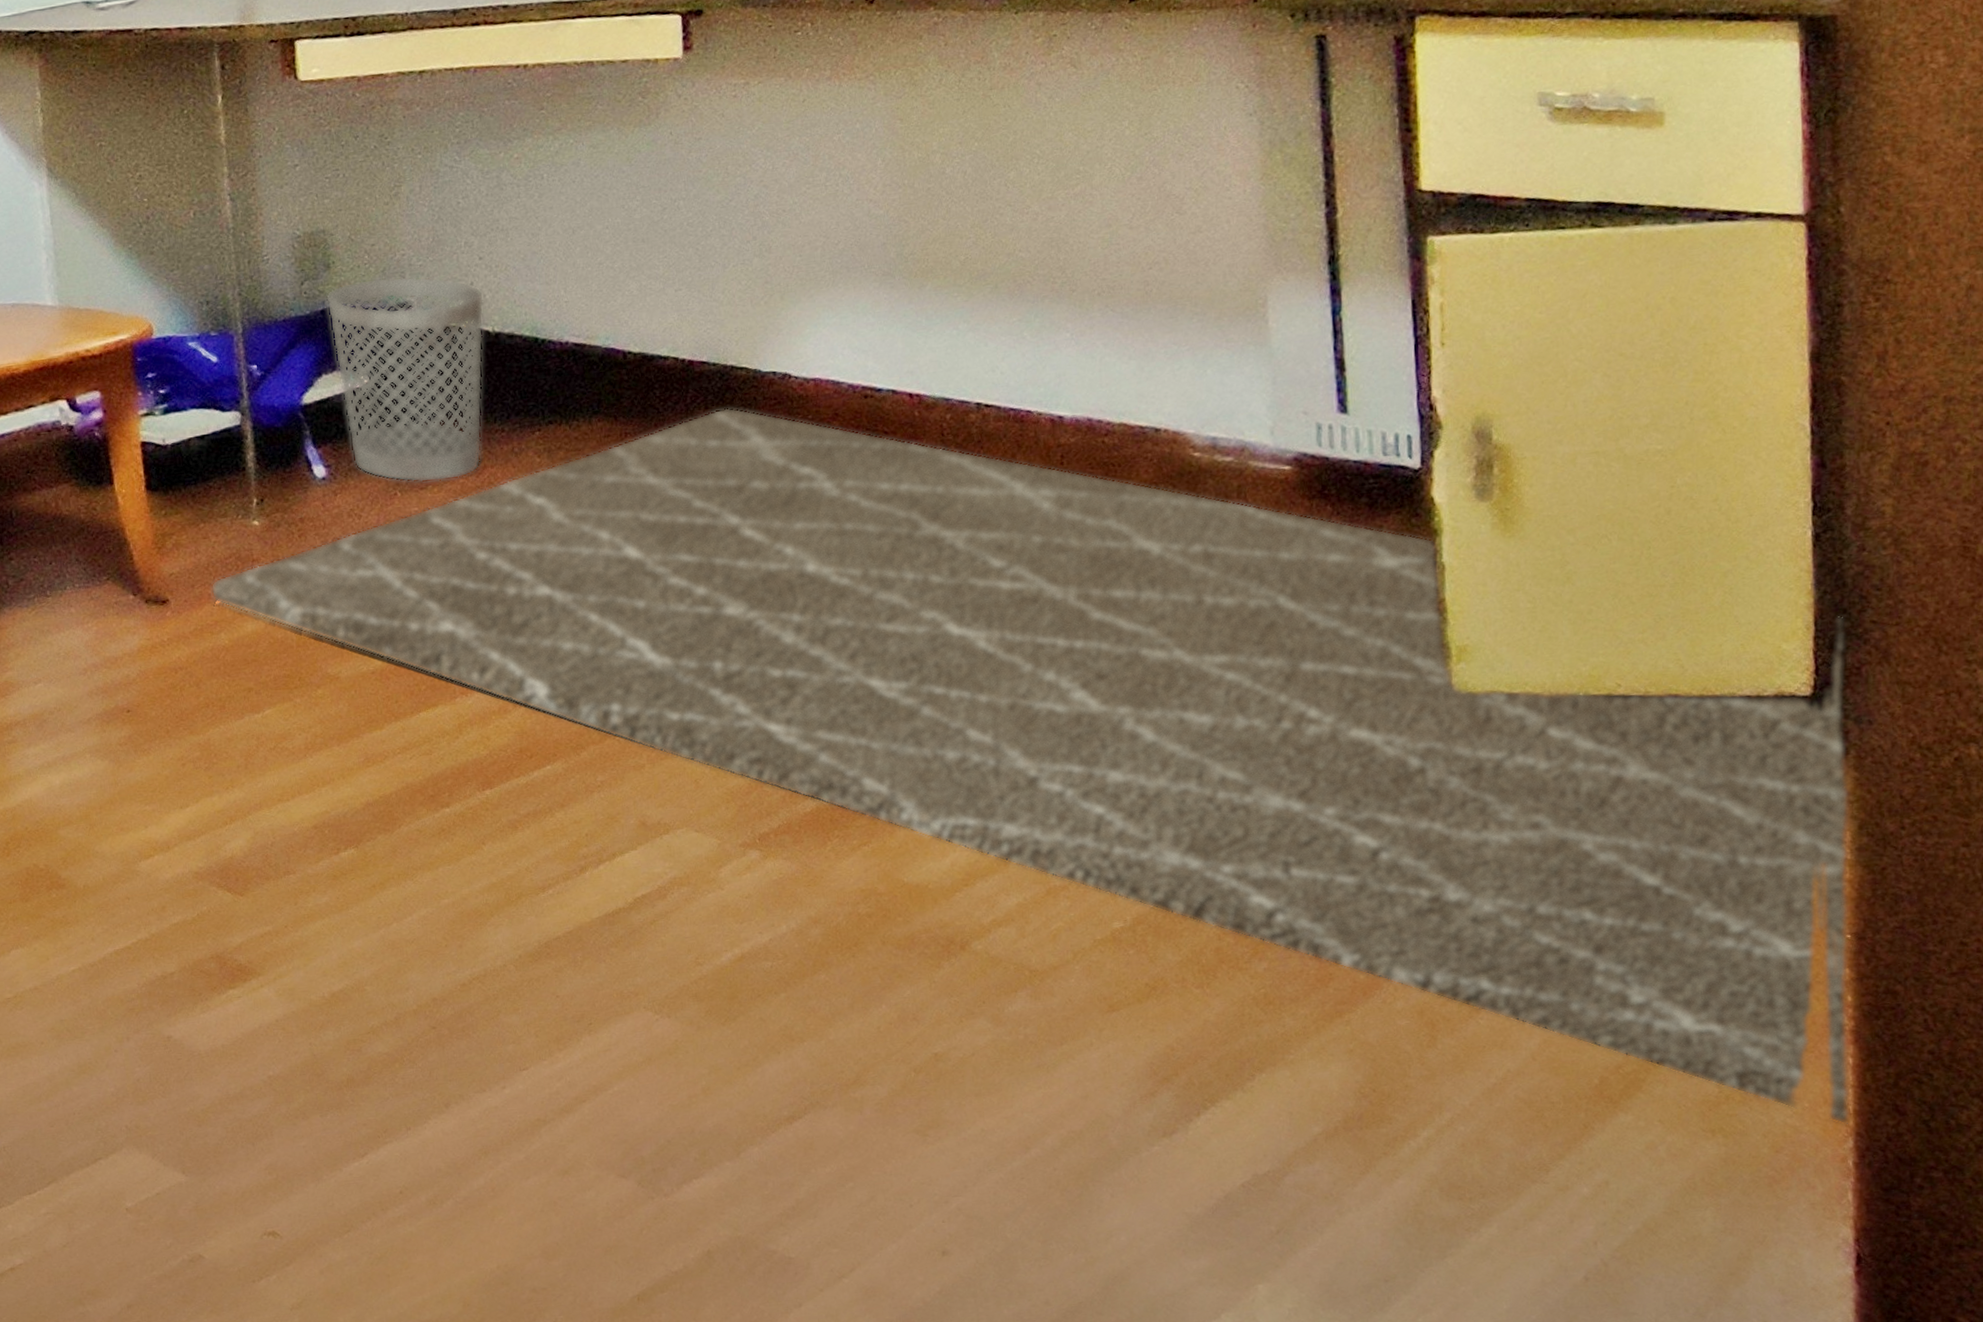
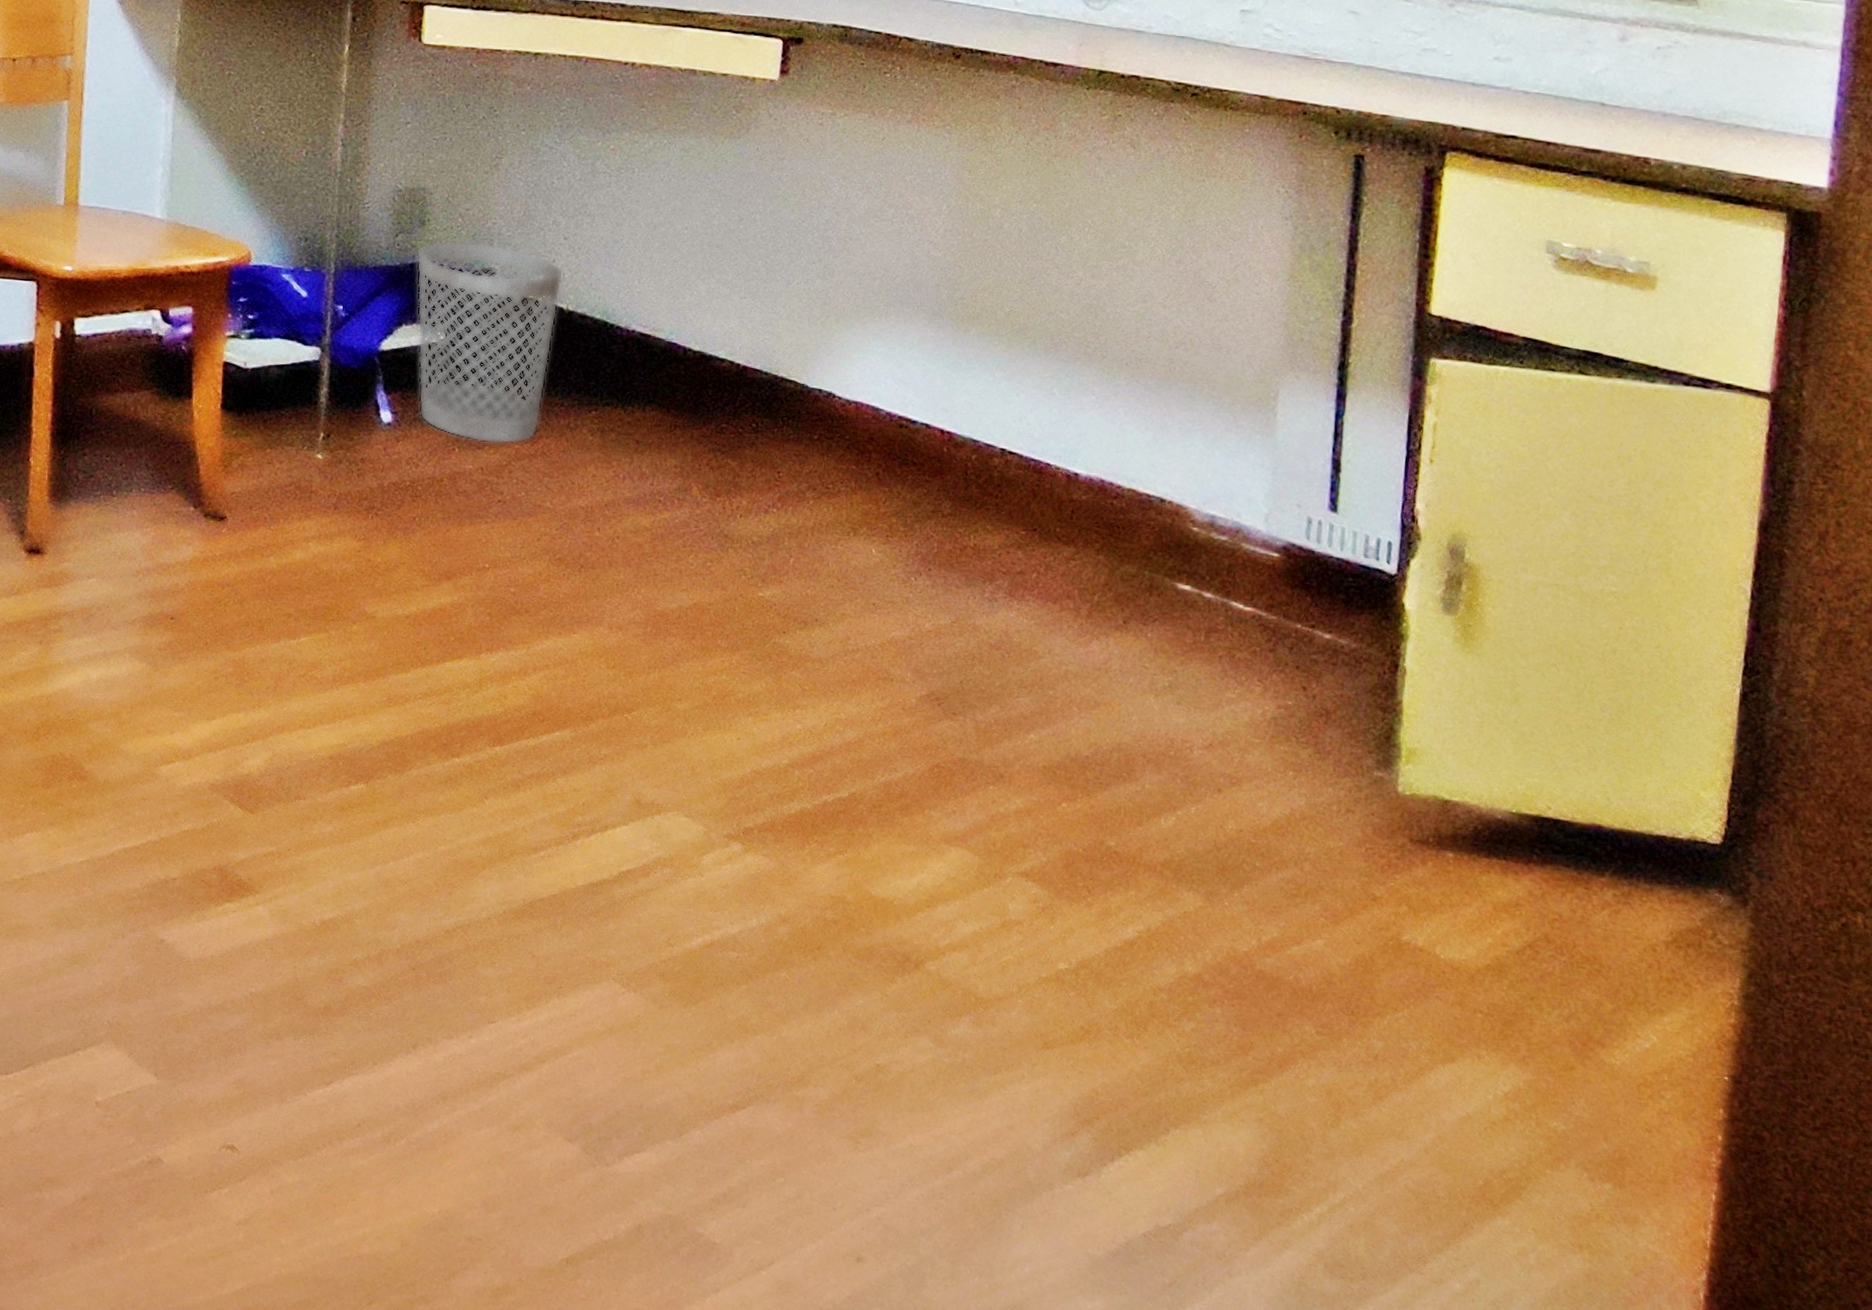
rug: present [210,407,1849,1125] -> none [267,416,1758,1258]

